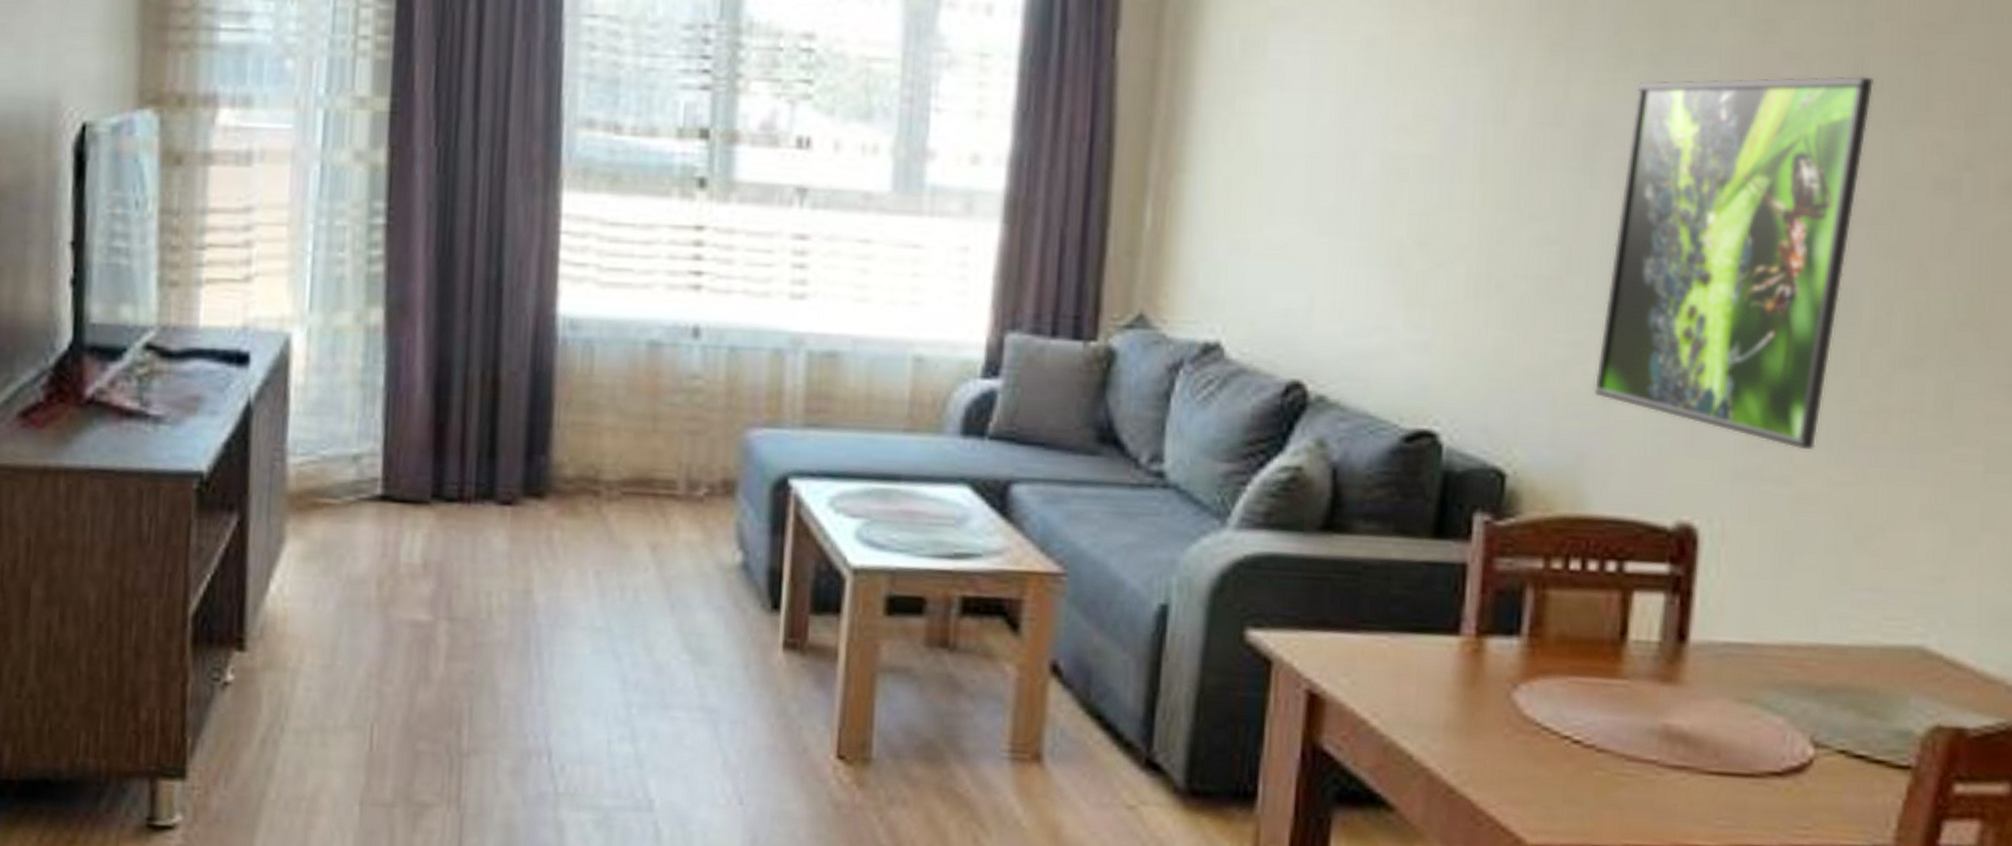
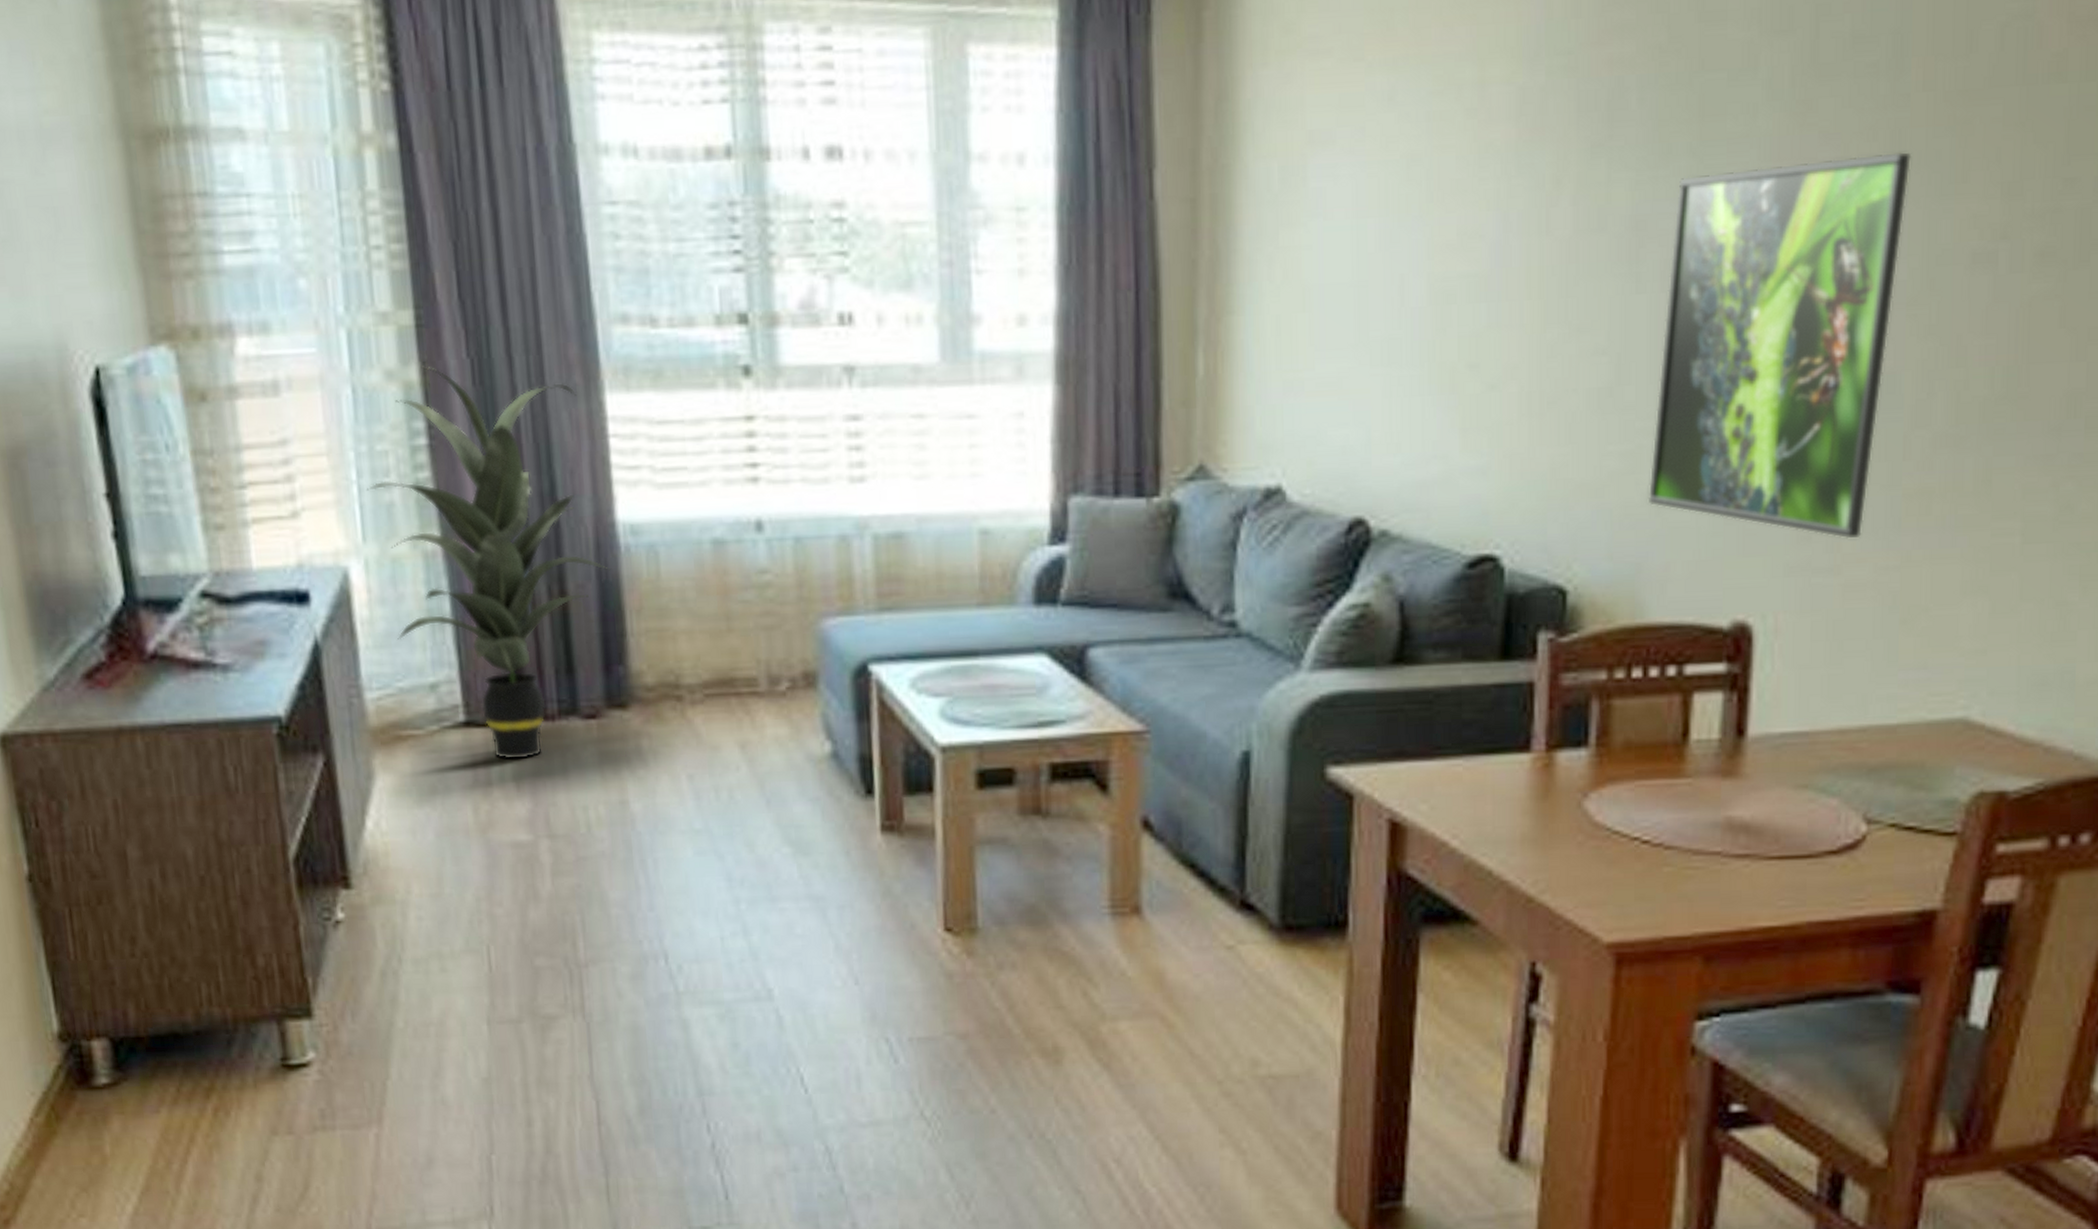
indoor plant: none [319,150,545,539] -> present [366,366,610,760]

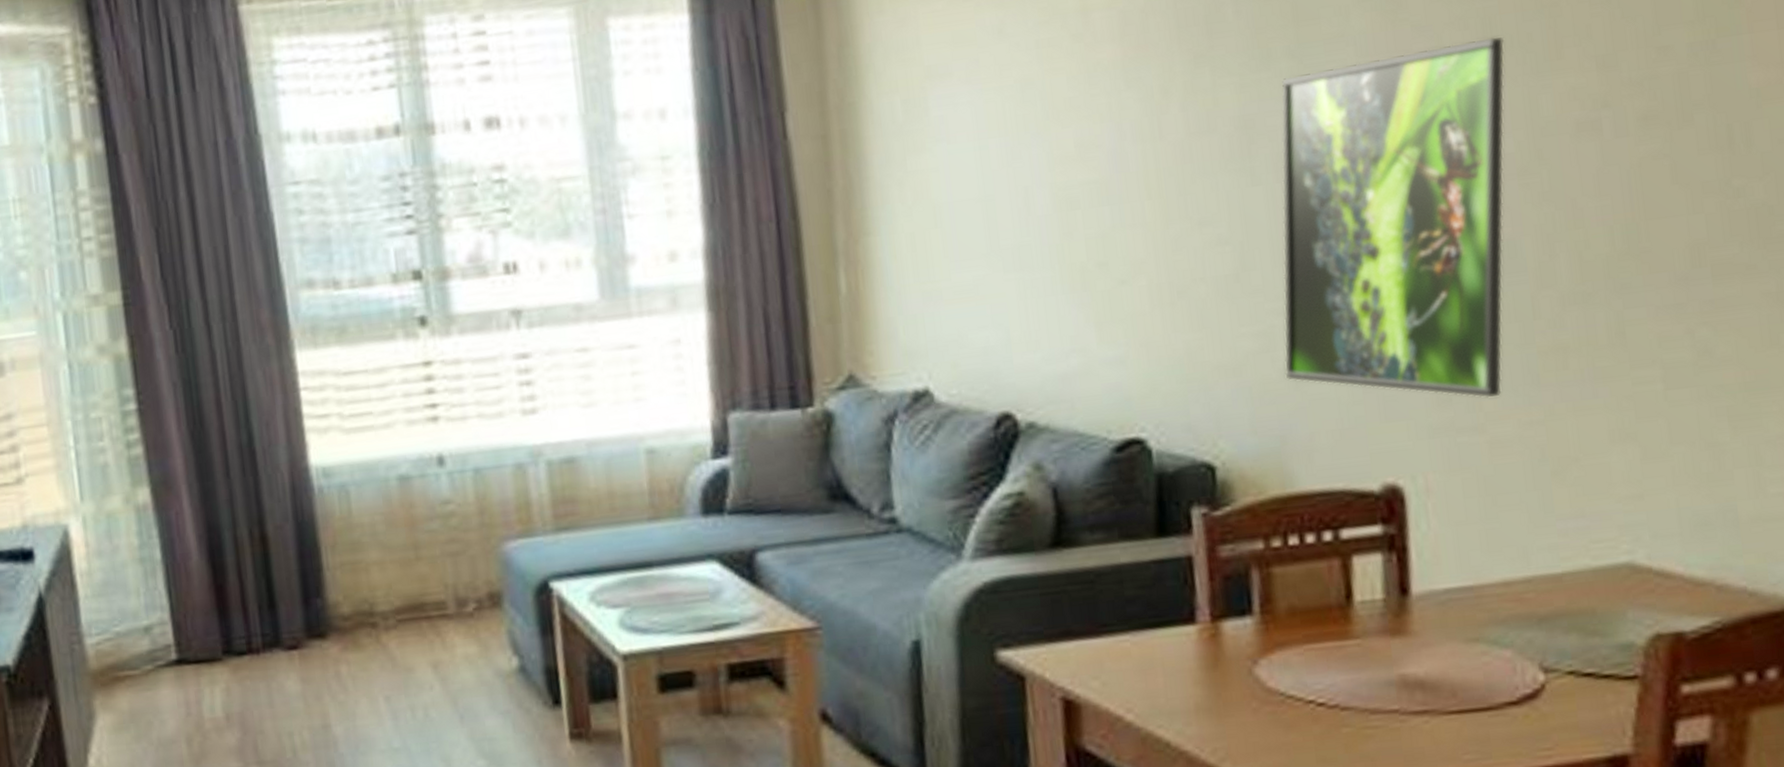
indoor plant: present [366,366,610,760] -> none [82,339,305,693]

